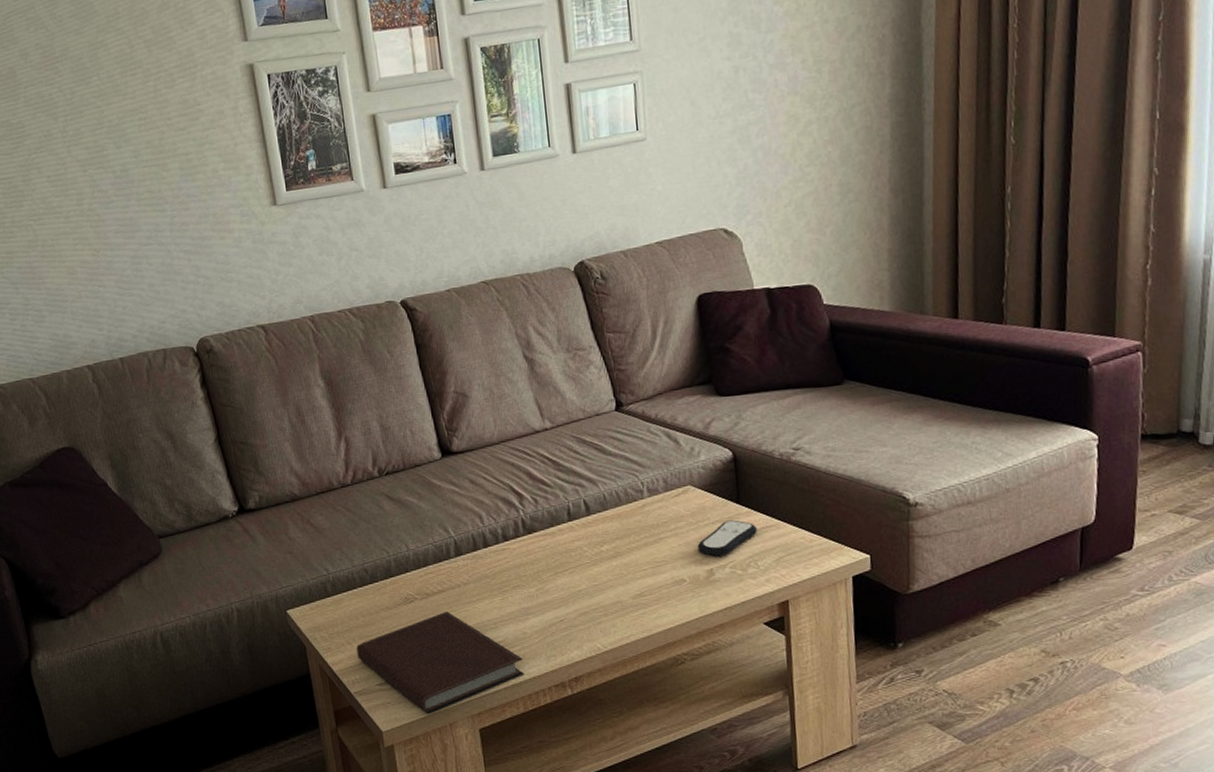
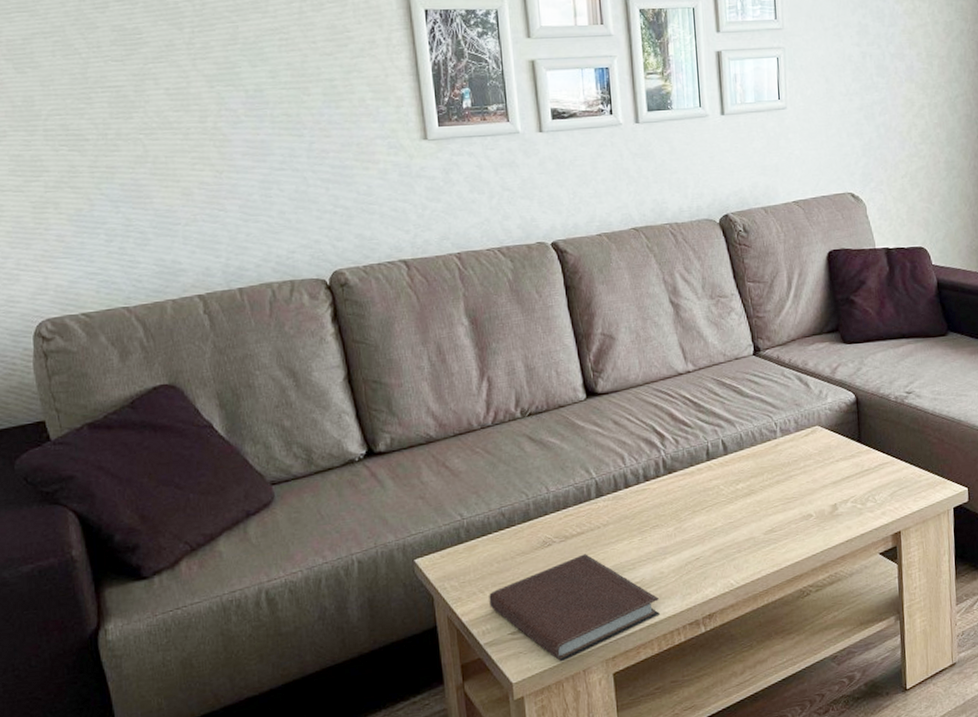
remote control: present [697,520,757,557] -> none [823,457,875,493]

